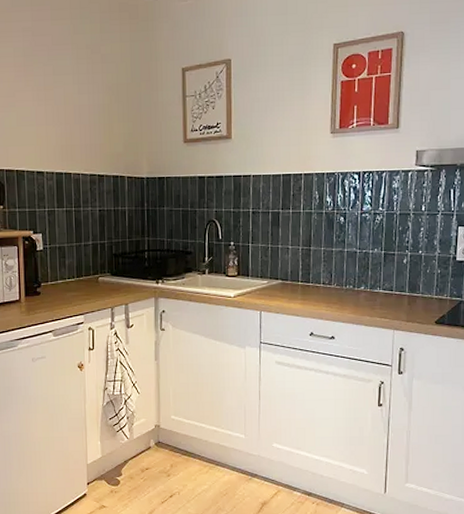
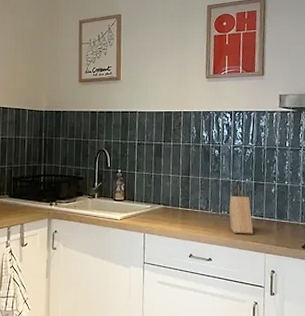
knife block: none [354,255,382,310] -> present [229,184,254,234]

